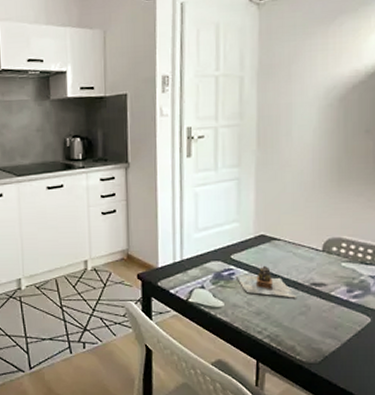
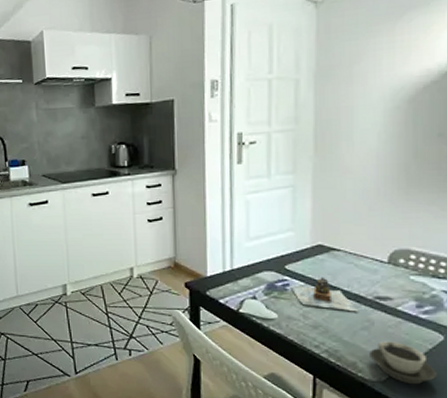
cup: none [307,325,365,365] -> present [370,341,436,385]

